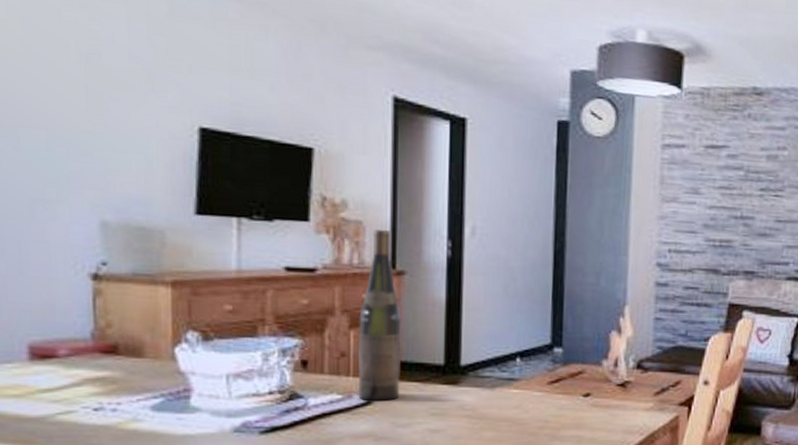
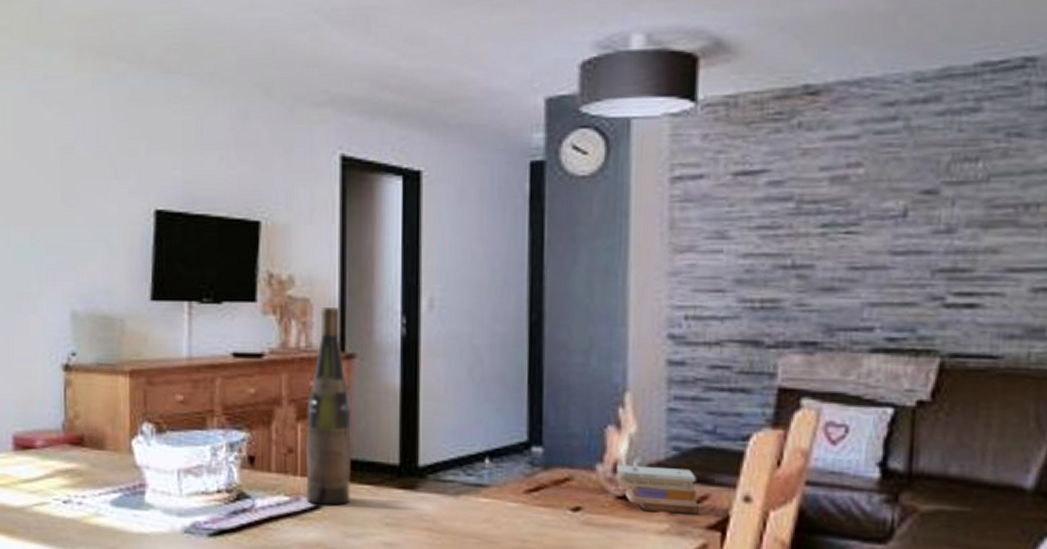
books: none [617,360,674,395] -> present [617,464,699,515]

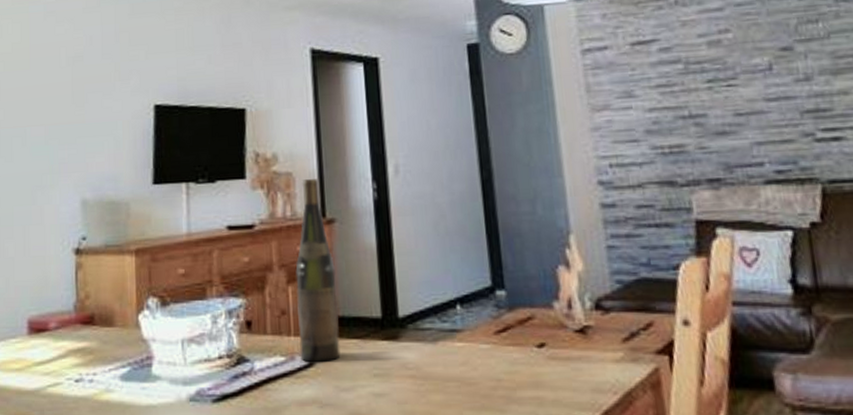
books: present [617,464,699,515] -> none [571,299,647,342]

